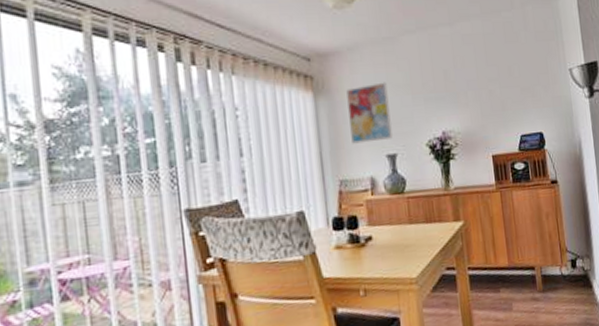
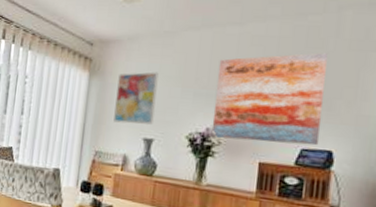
wall art: none [439,45,532,139] -> present [211,53,329,146]

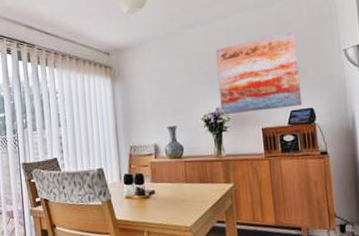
wall art: present [113,72,159,125] -> none [137,68,173,118]

